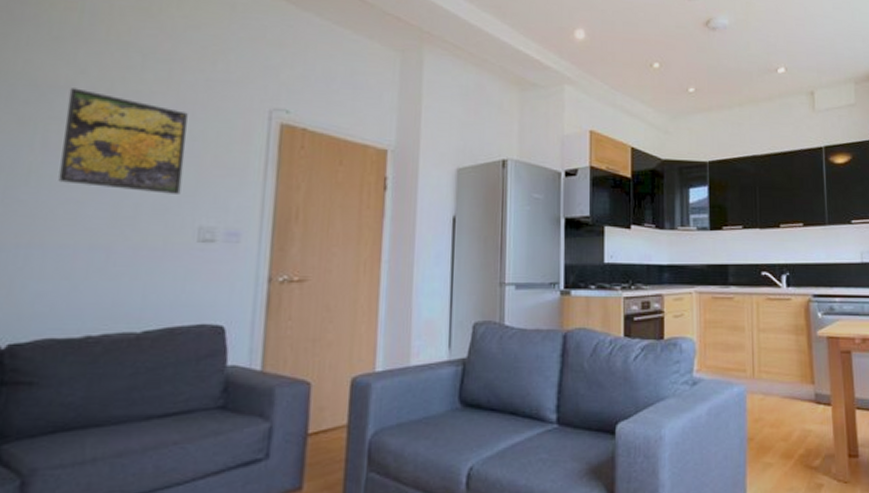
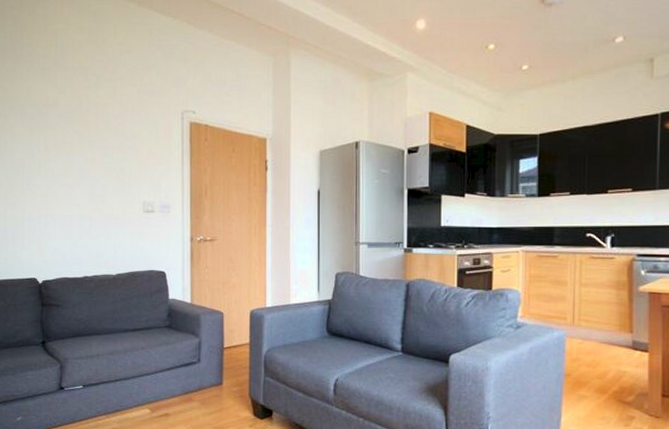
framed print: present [58,88,188,194] -> none [56,105,130,178]

